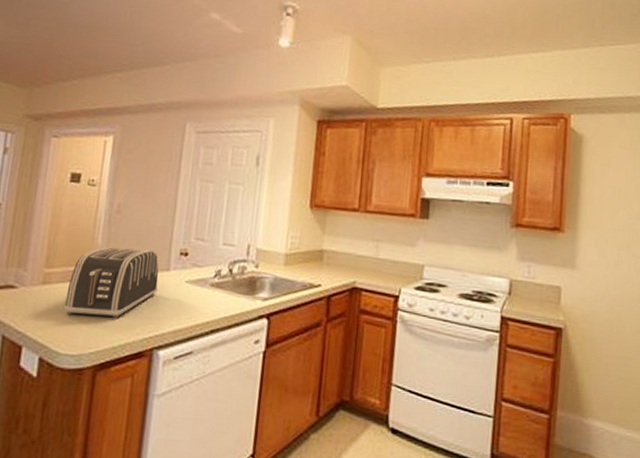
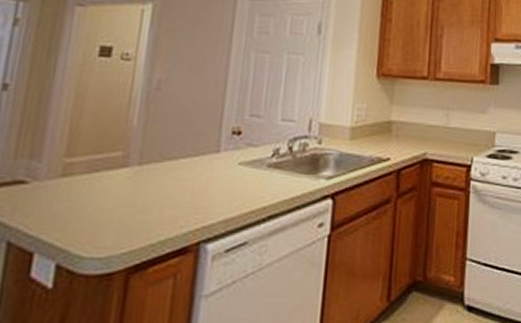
toaster: present [63,246,159,318] -> none [88,129,207,212]

